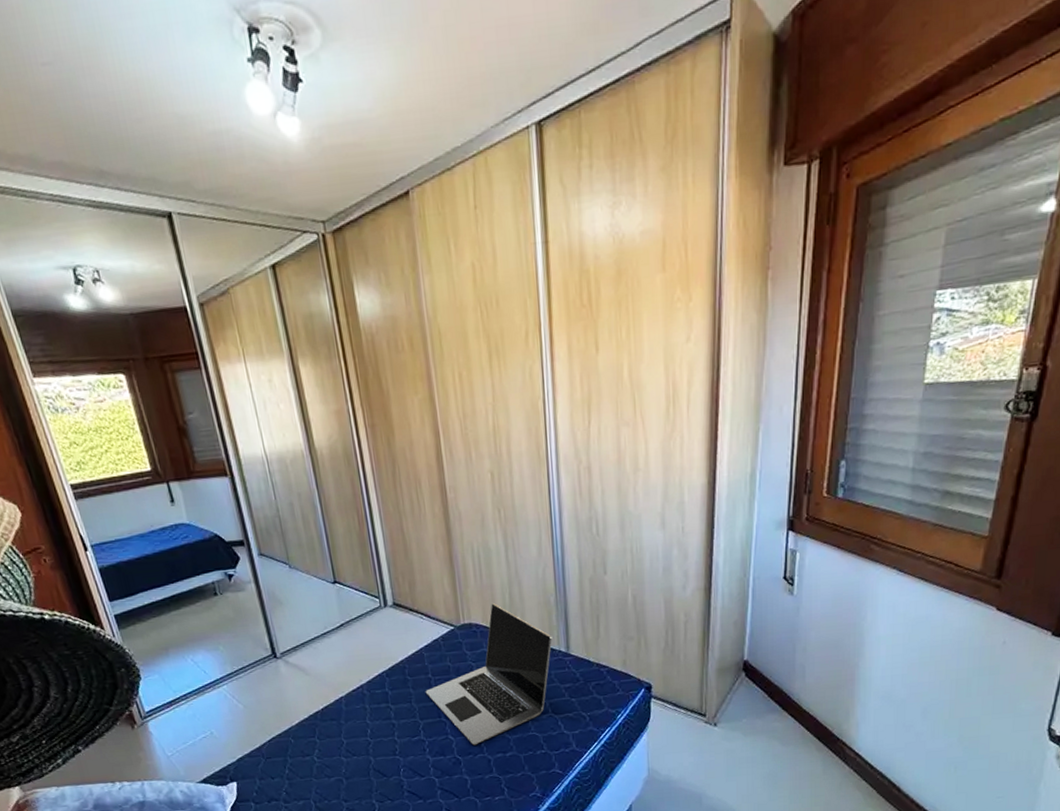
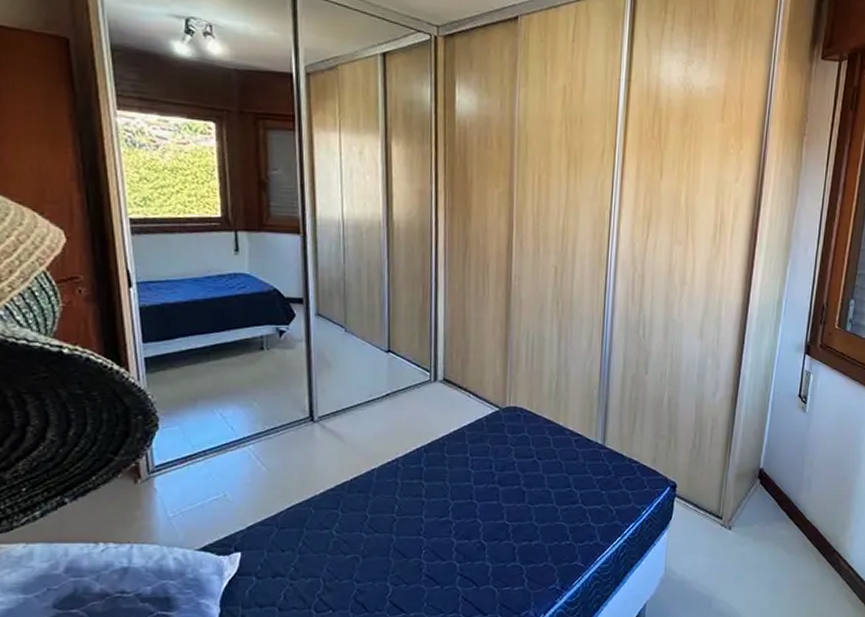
laptop: present [425,603,553,746] -> none [460,390,591,531]

